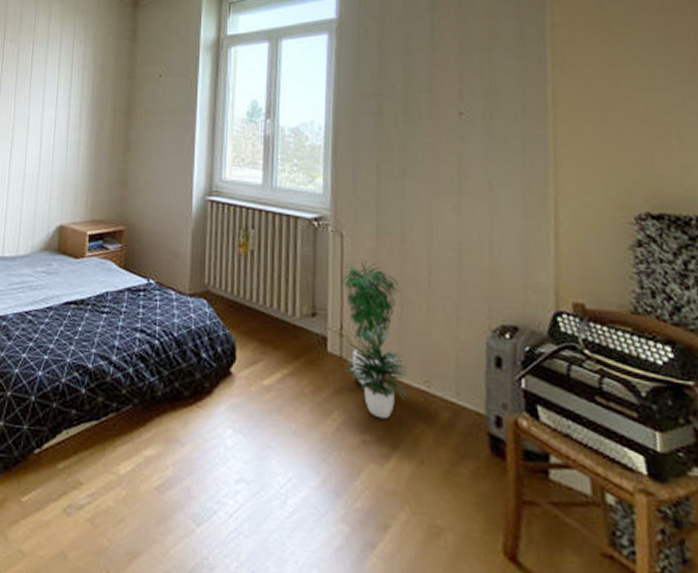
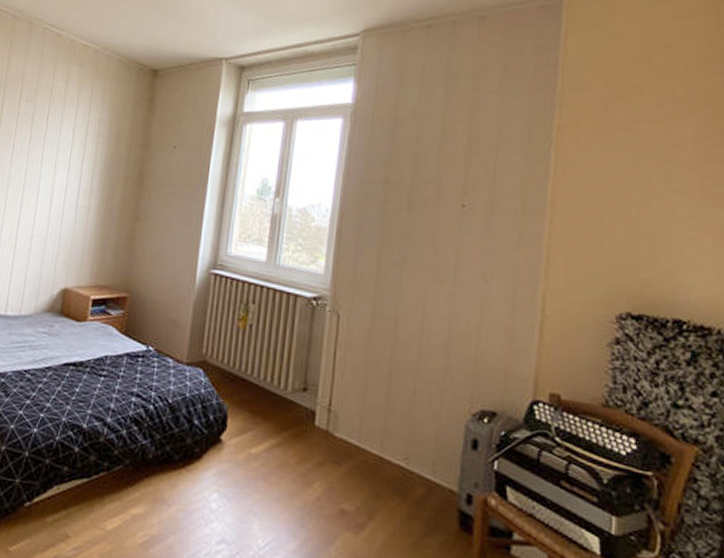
potted plant: present [341,260,408,419] -> none [330,341,391,492]

